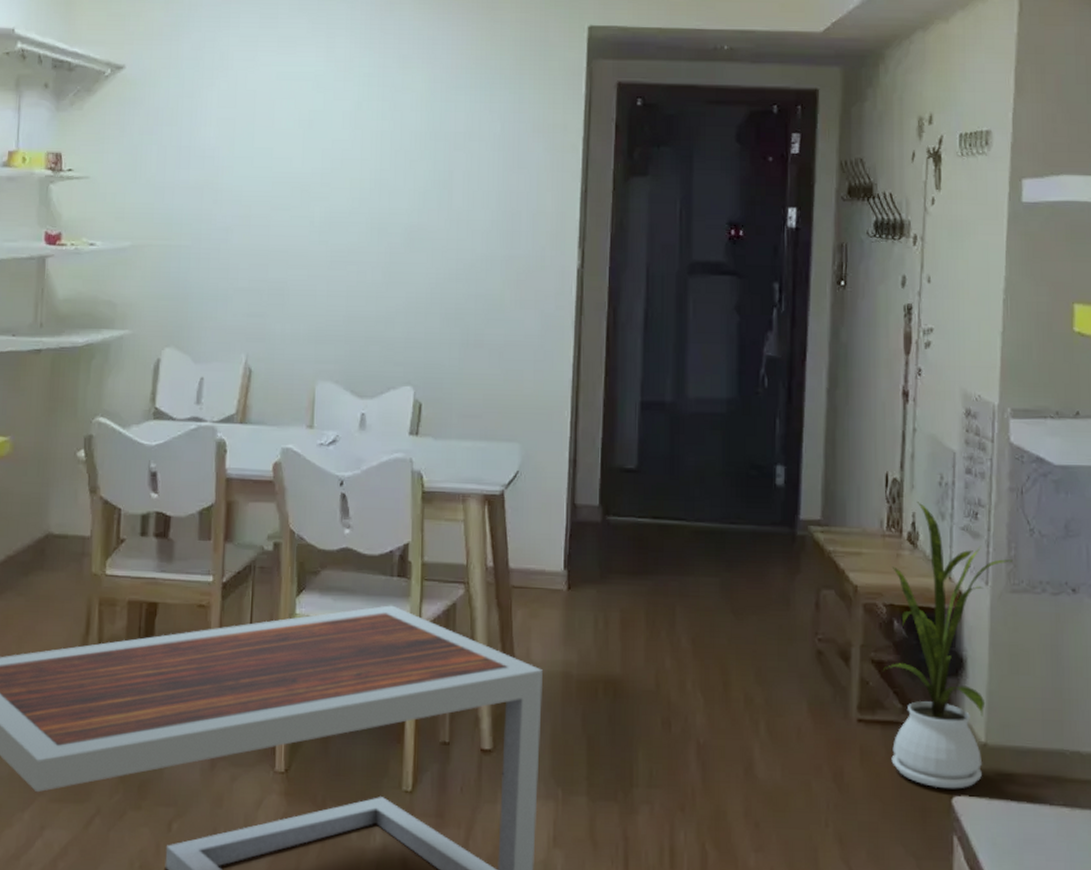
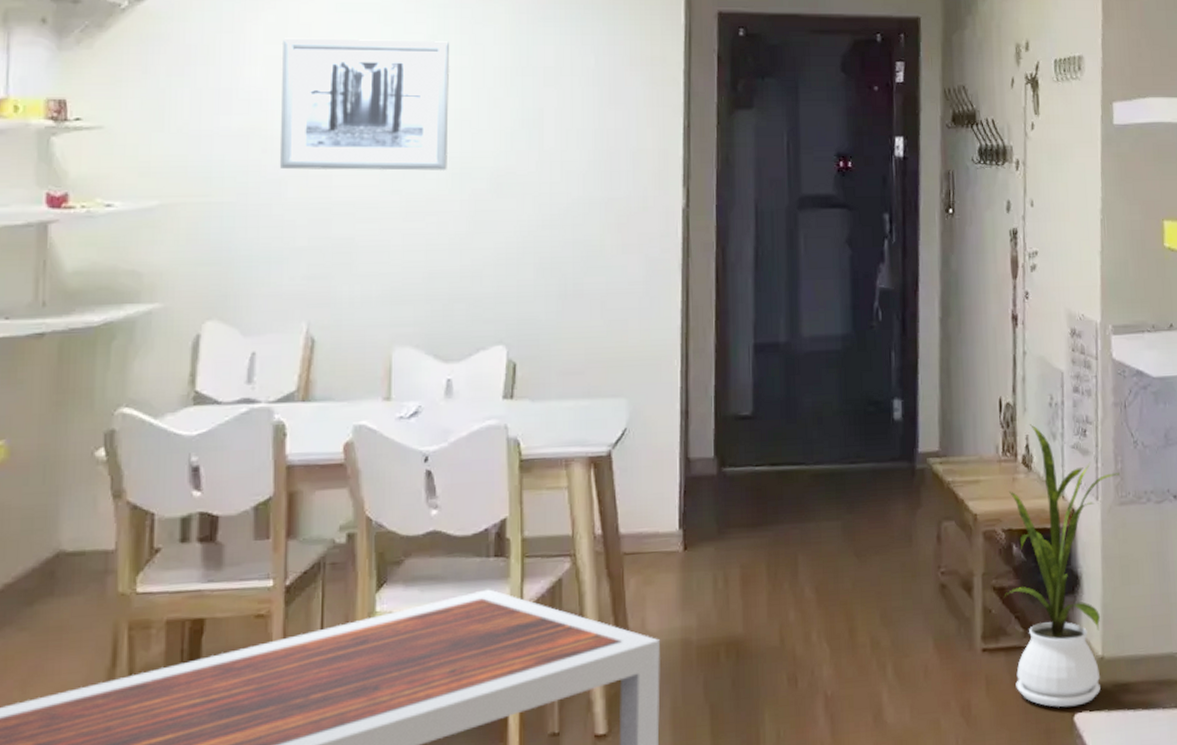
wall art: none [227,102,372,224] -> present [279,38,449,171]

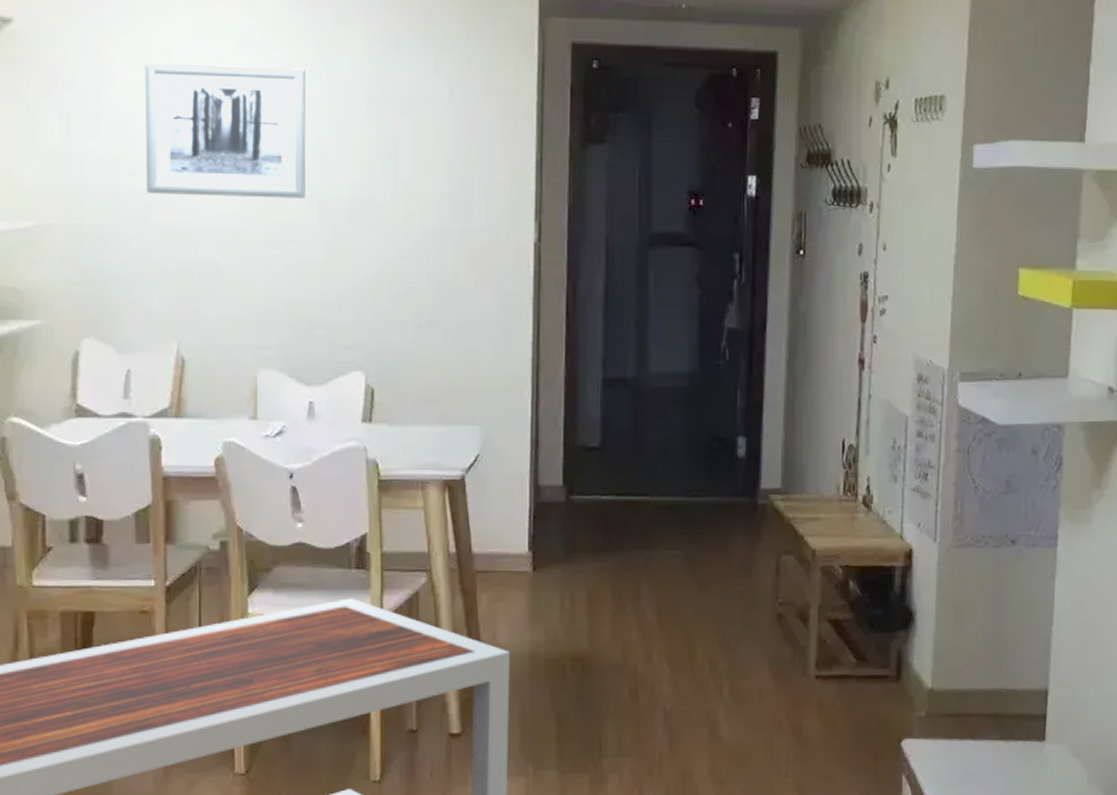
house plant: present [1005,424,1120,708] -> none [840,466,959,733]

